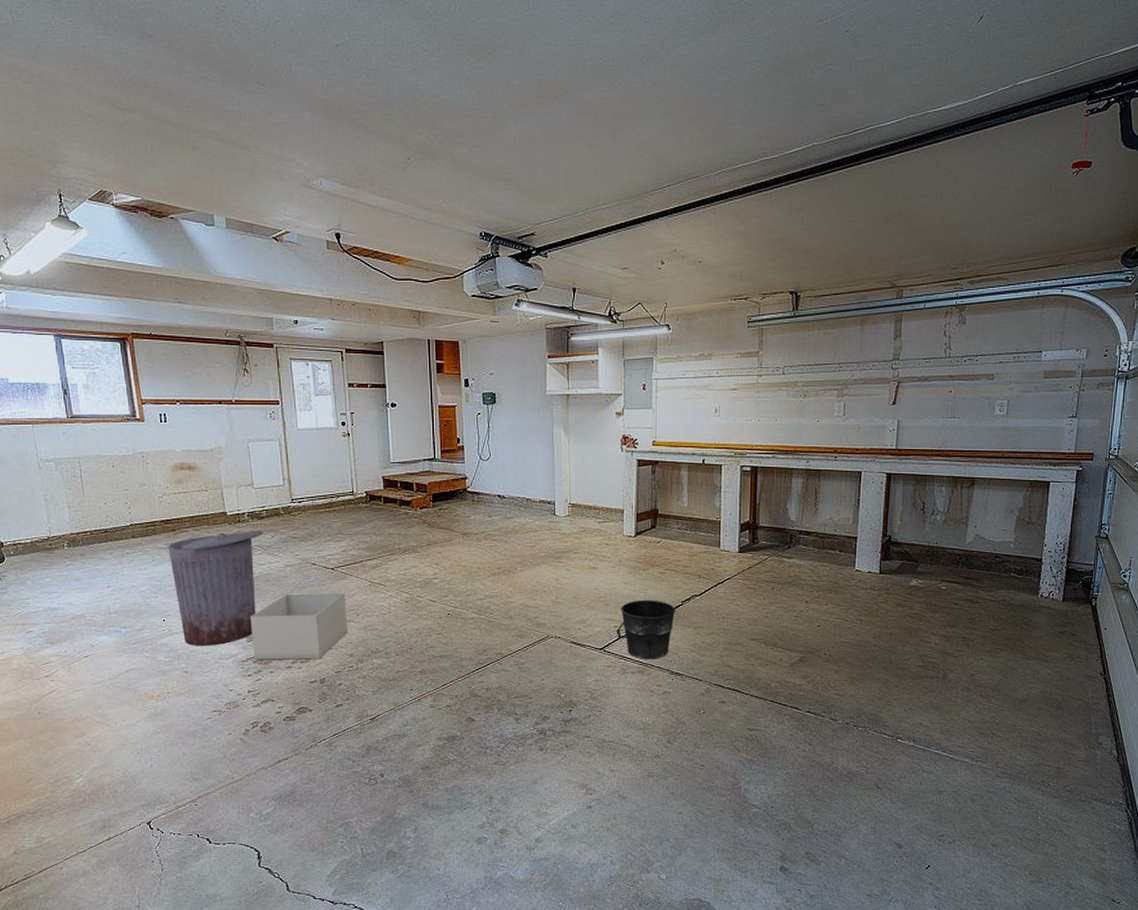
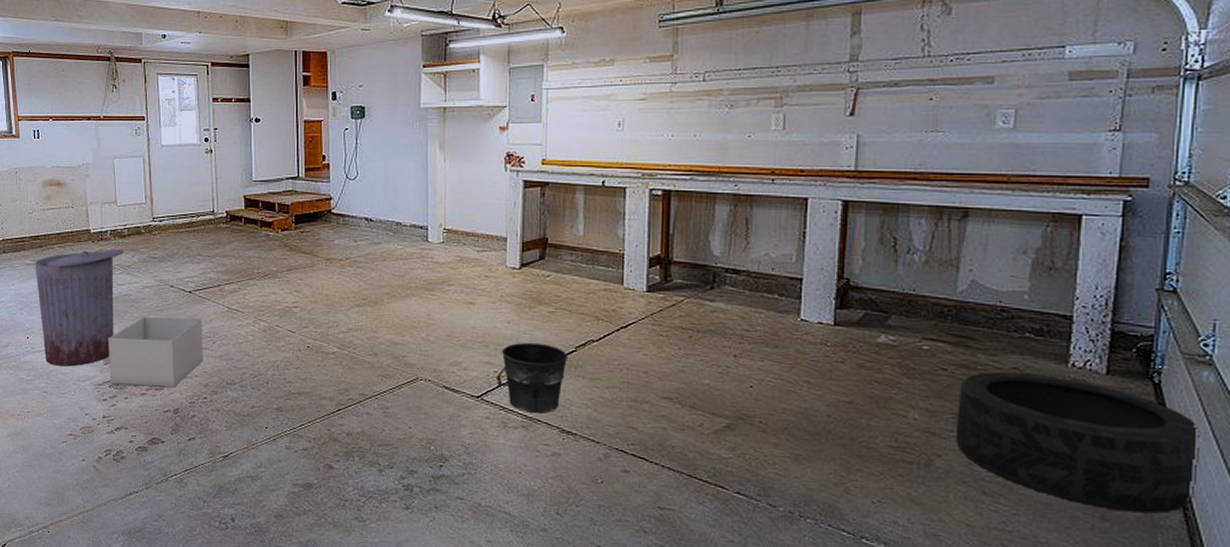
car tire: none [963,603,1119,701] -> present [955,371,1200,514]

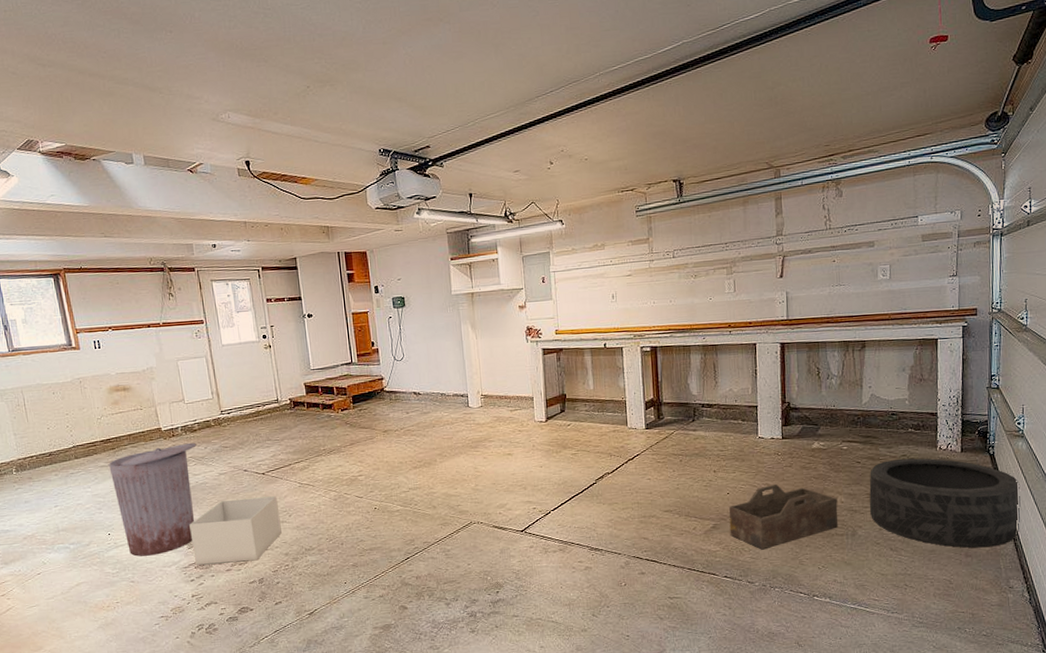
bucket: present [496,342,569,414] -> none [535,480,591,538]
tool box: none [749,382,908,466] -> present [729,483,838,550]

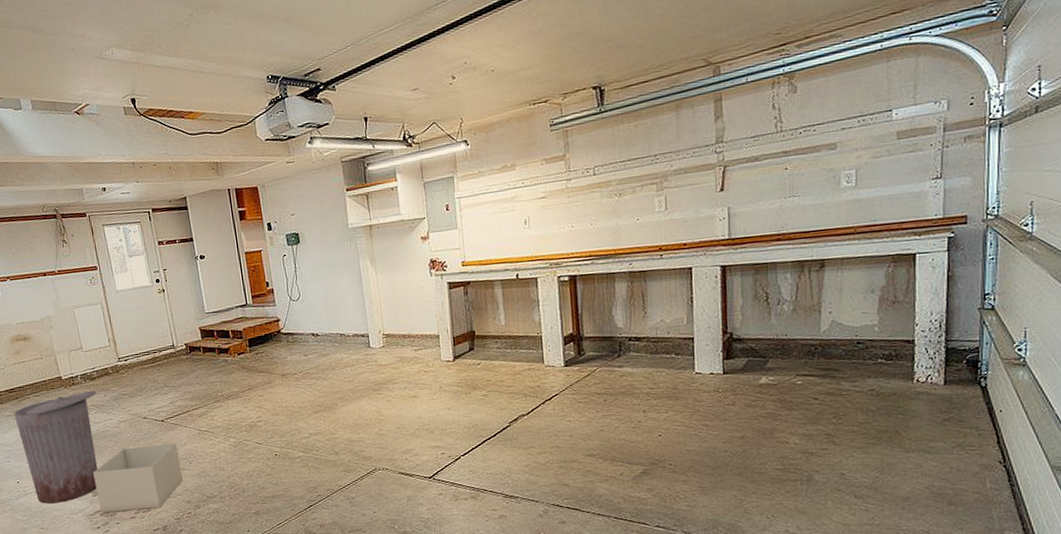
tool box: present [729,483,838,550] -> none [661,424,791,497]
car tire: present [869,458,1020,548] -> none [828,392,1020,495]

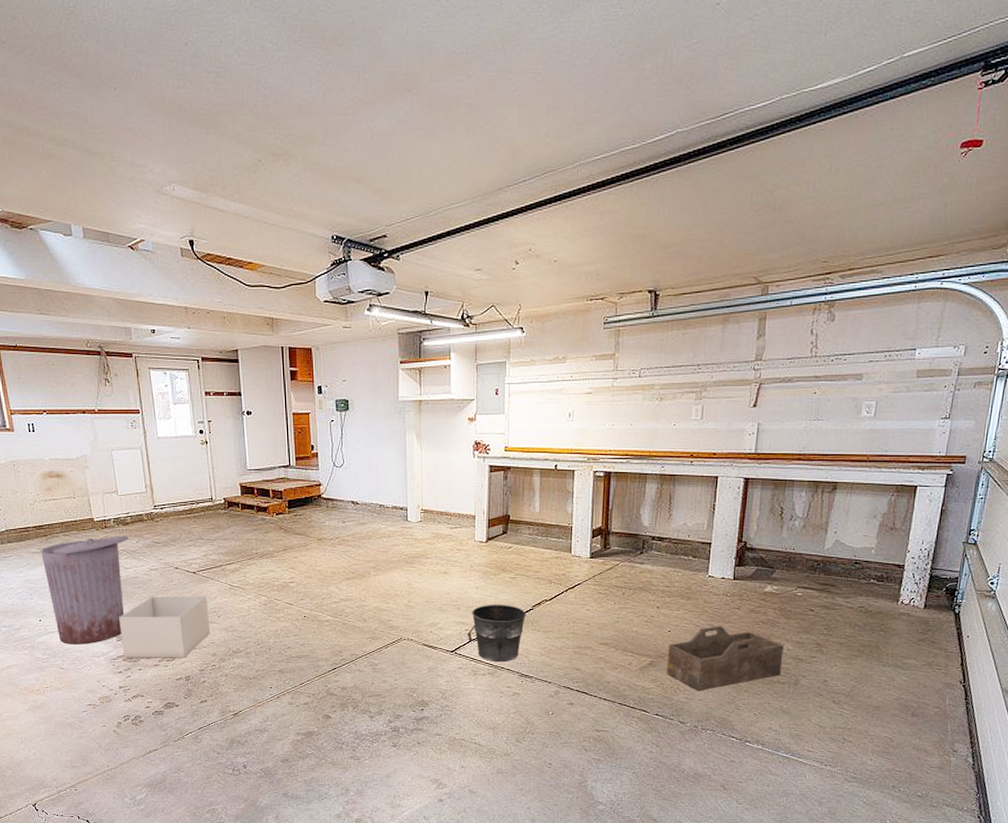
bucket: none [443,423,504,485] -> present [467,604,527,662]
tool box: none [661,424,791,497] -> present [666,625,784,691]

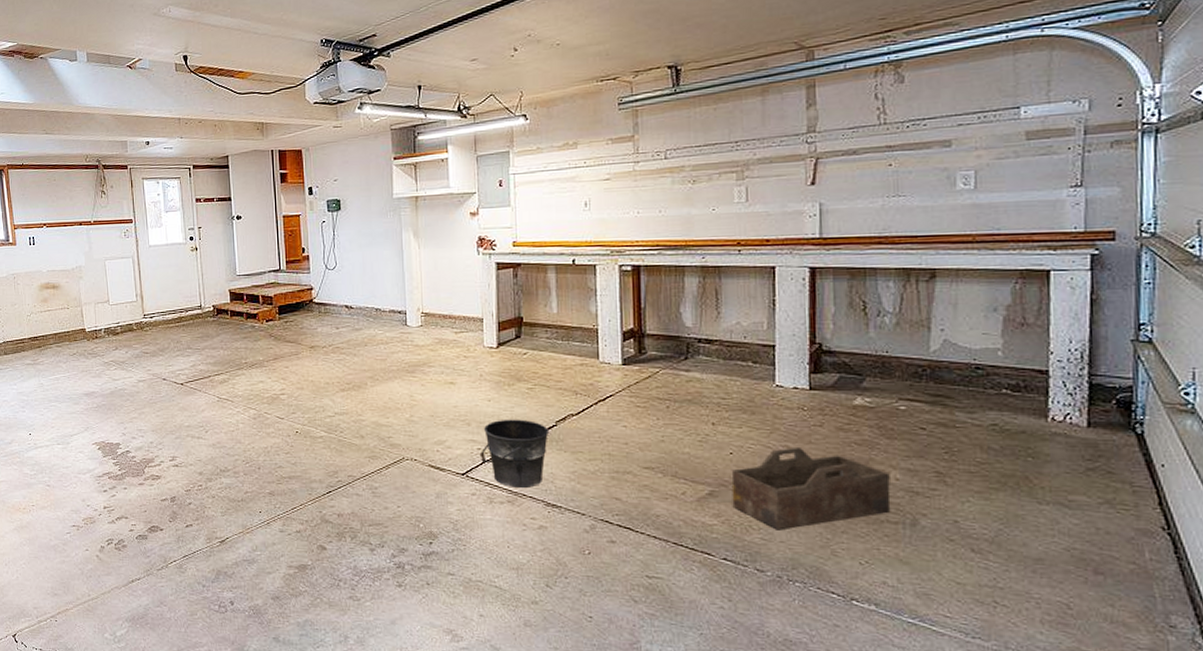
trash can: present [41,535,128,645] -> none [34,346,118,460]
storage bin: present [119,596,210,658] -> none [106,409,197,477]

